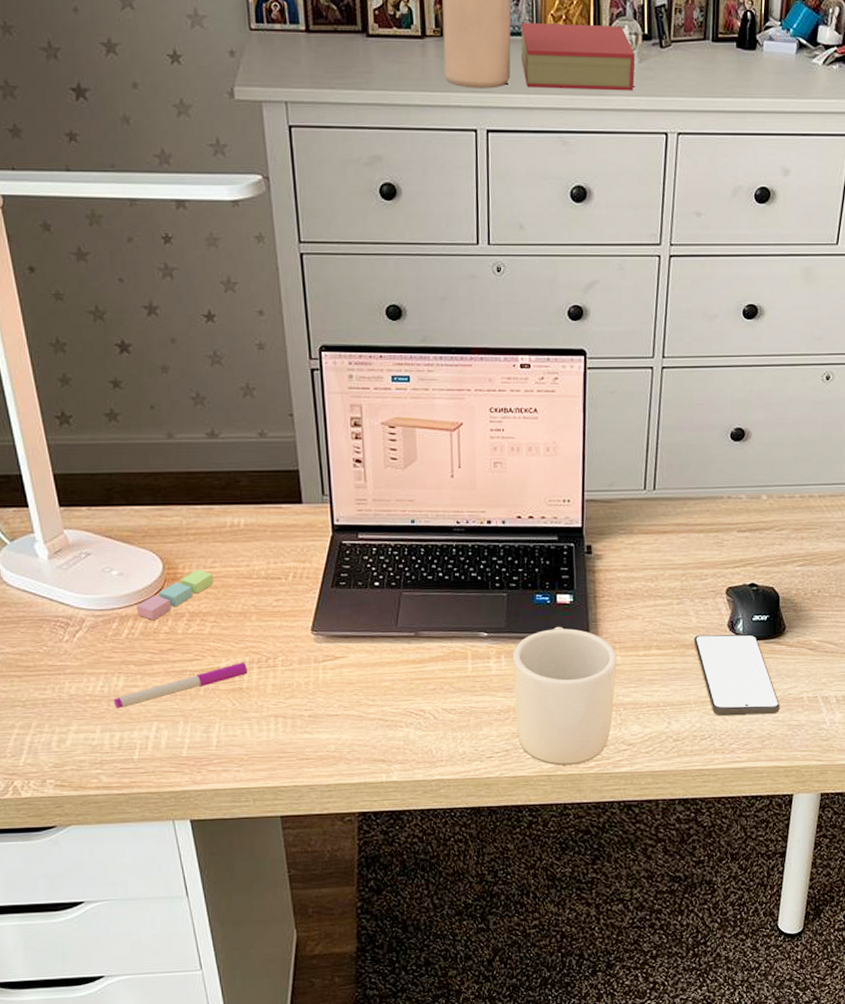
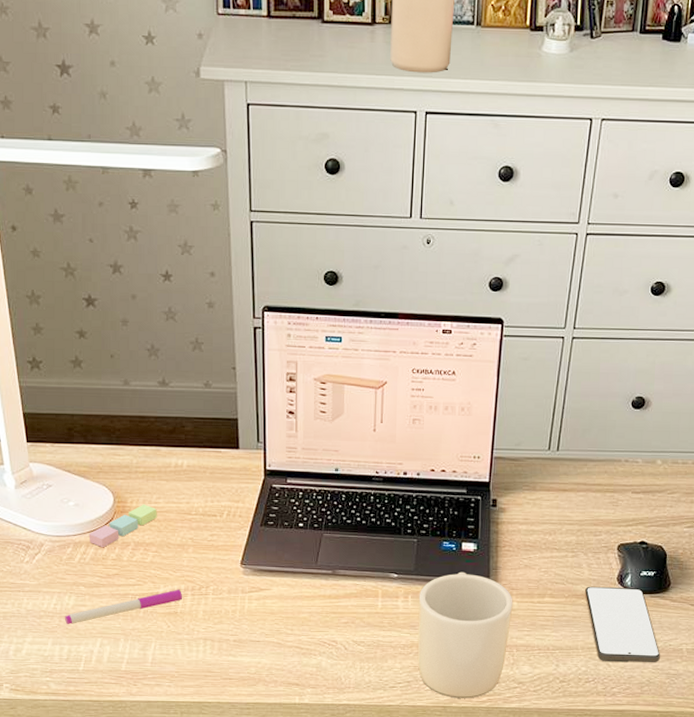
book: present [520,22,635,91] -> none [461,11,567,79]

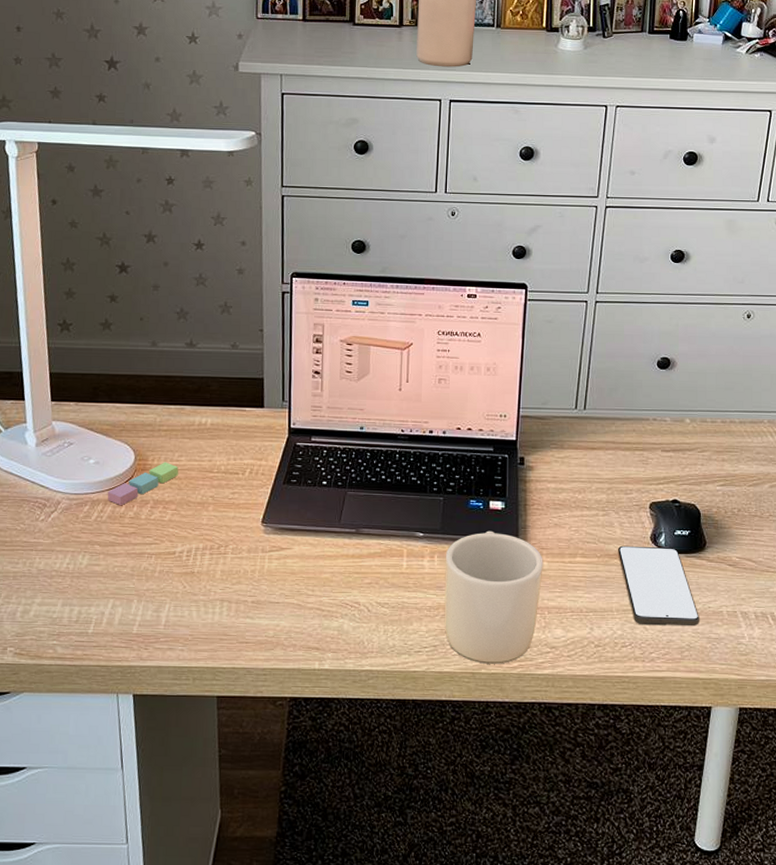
pen: present [64,589,183,625] -> none [76,548,201,586]

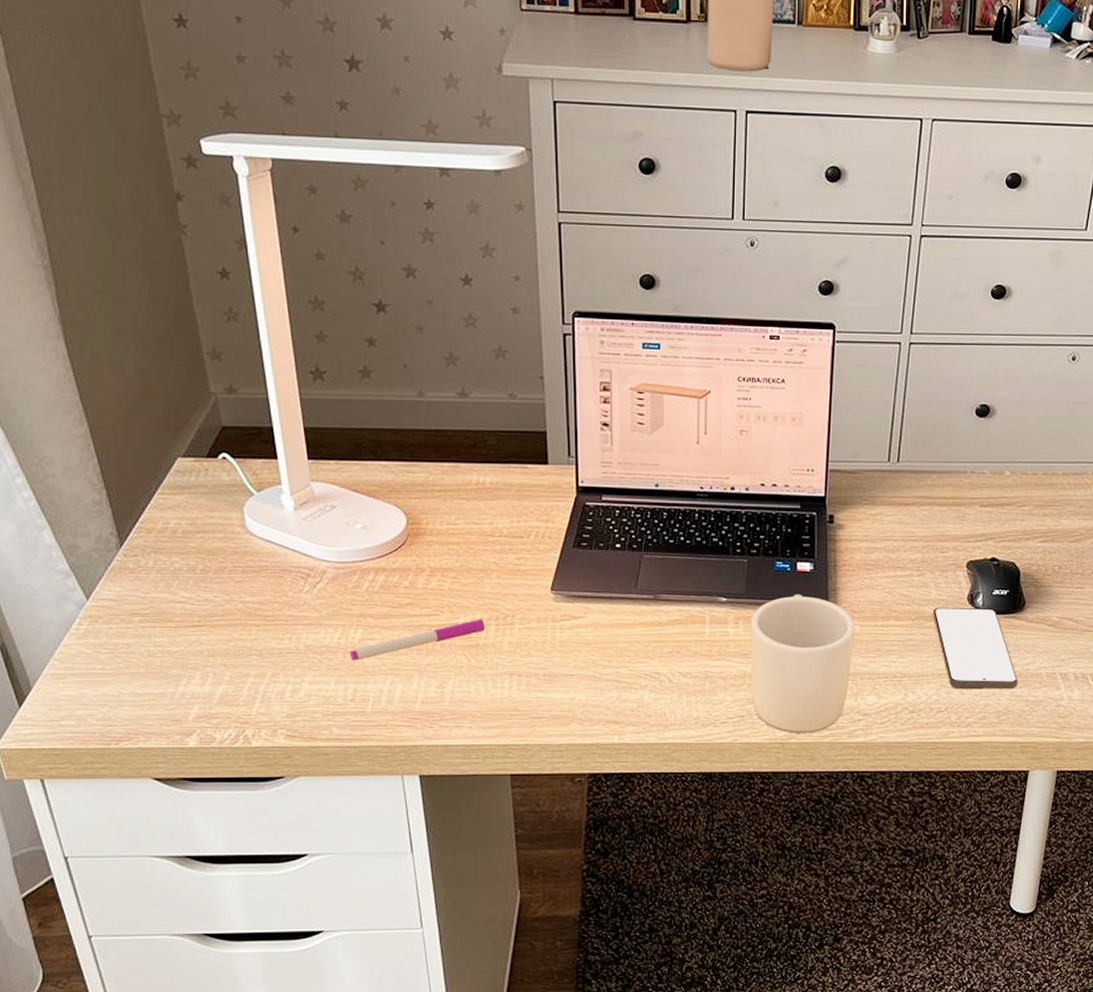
pen: none [76,548,201,586] -> present [349,619,486,662]
sticky notes: present [107,462,178,506] -> none [378,525,456,575]

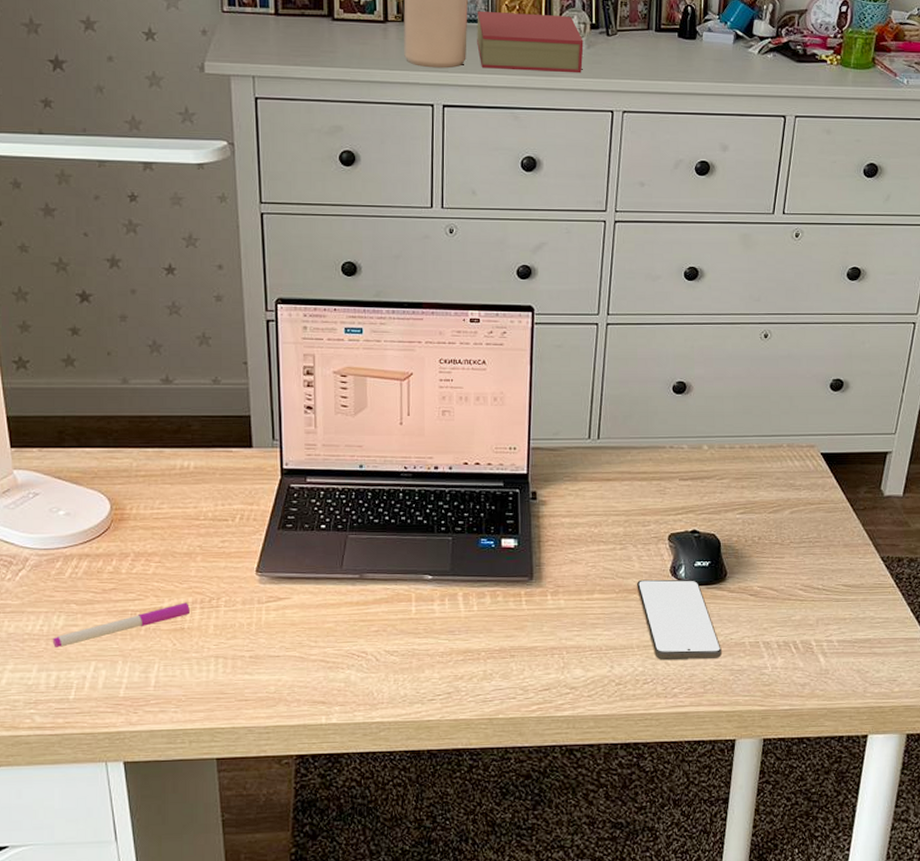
mug: present [750,594,855,733] -> none [456,570,560,709]
book: none [782,10,893,79] -> present [477,10,584,73]

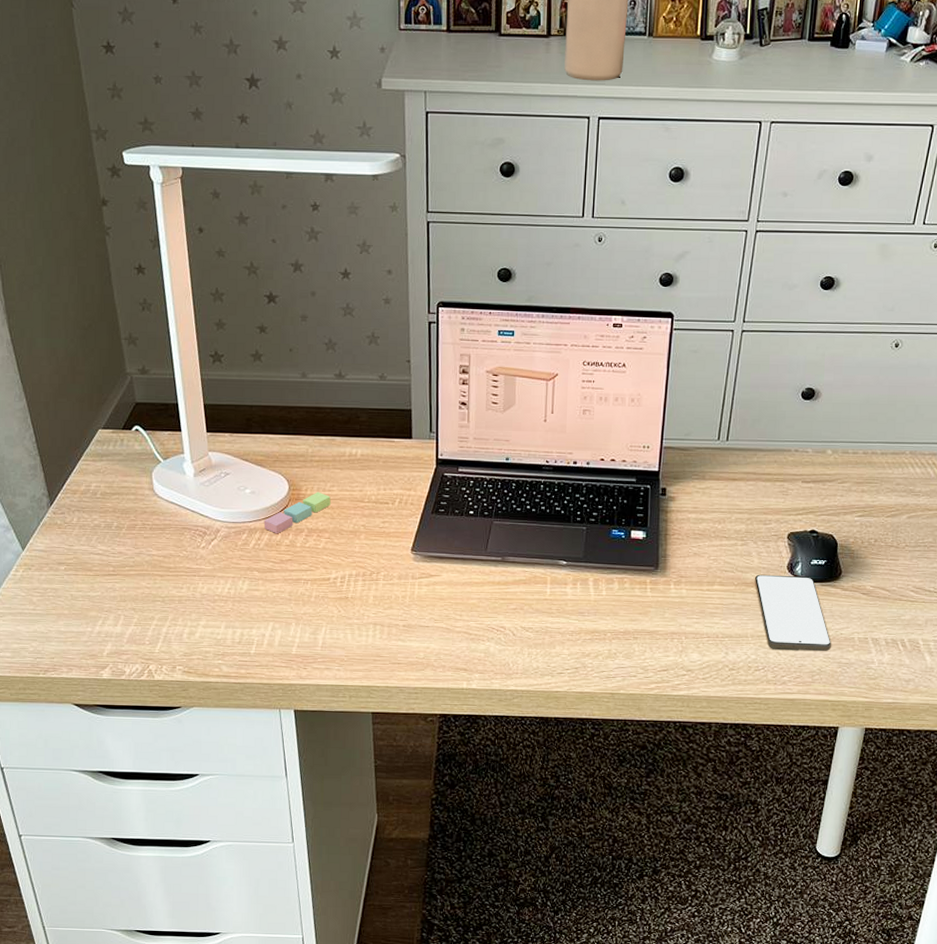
pen: present [52,602,191,649] -> none [237,574,354,609]
sticky notes: none [81,510,160,560] -> present [263,492,331,534]
book: present [477,10,584,73] -> none [634,23,737,84]

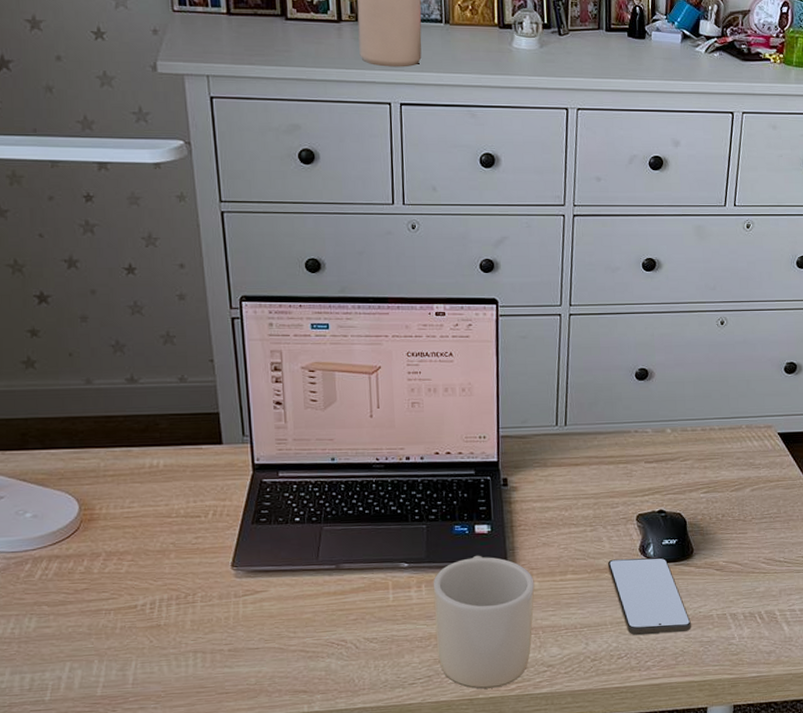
sticky notes: present [263,492,331,534] -> none [50,510,132,561]
mug: none [585,559,682,686] -> present [433,555,535,689]

